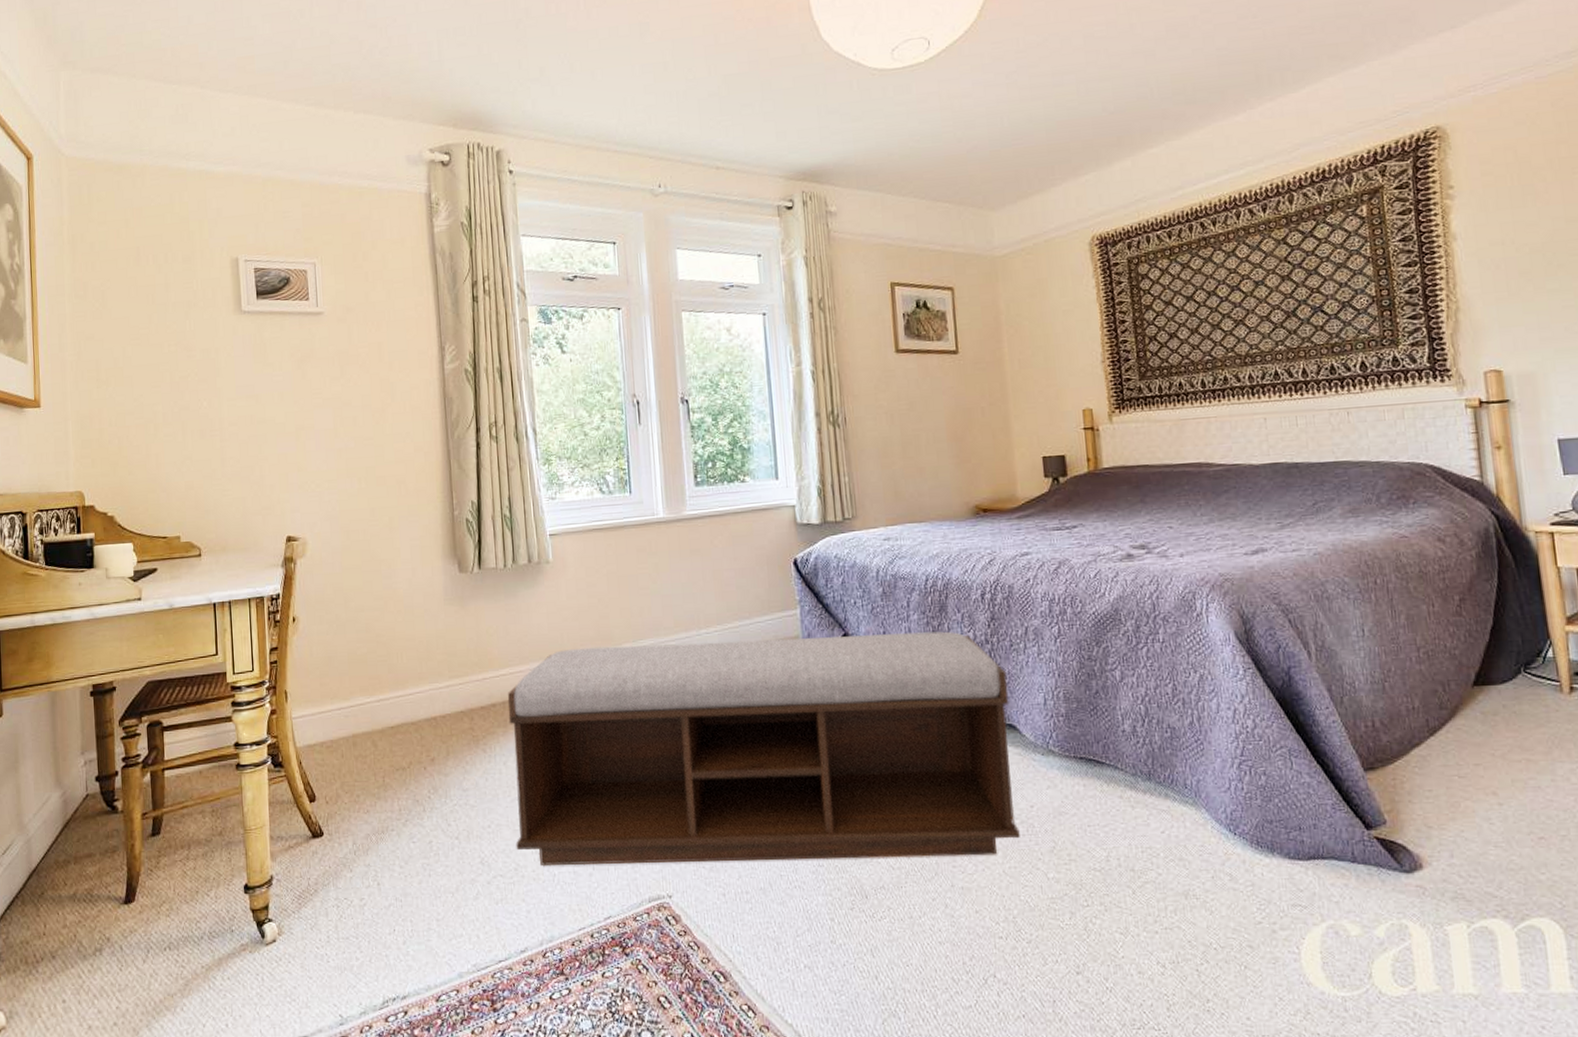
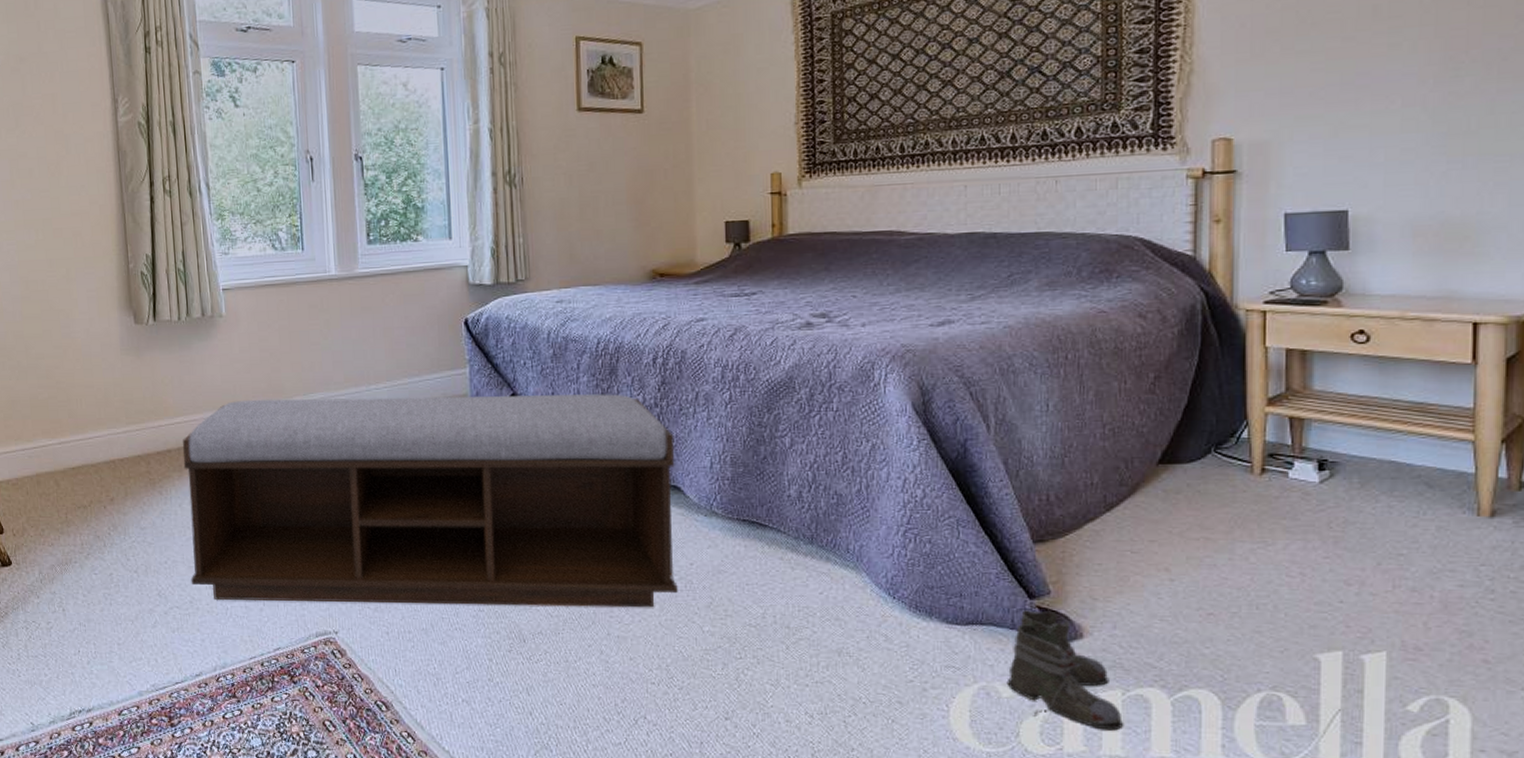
boots: none [1353,841,1473,967] -> present [1006,610,1124,731]

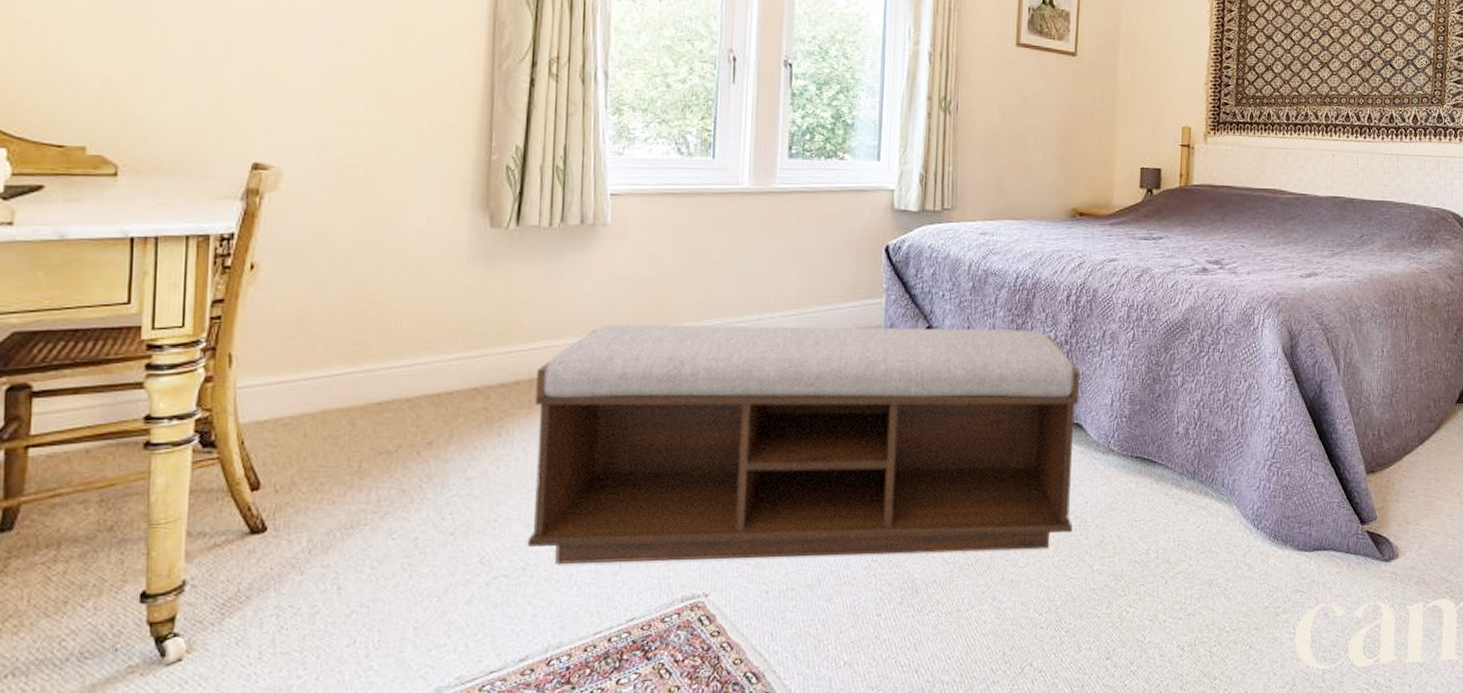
boots: present [1006,610,1124,731] -> none [1340,535,1424,640]

